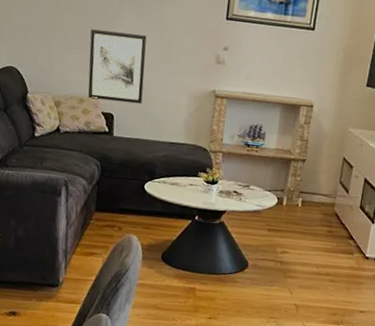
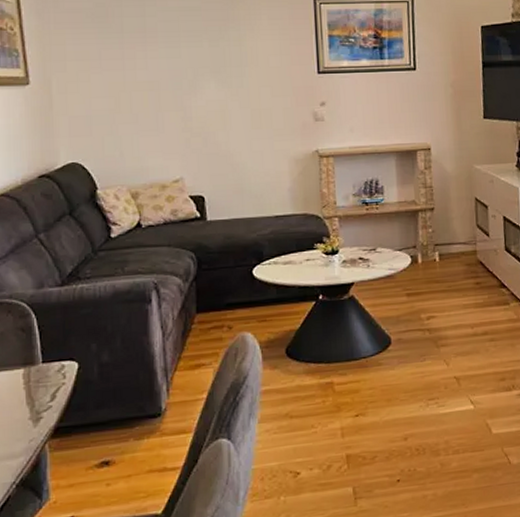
wall art: present [88,29,147,105] -> none [165,104,236,183]

